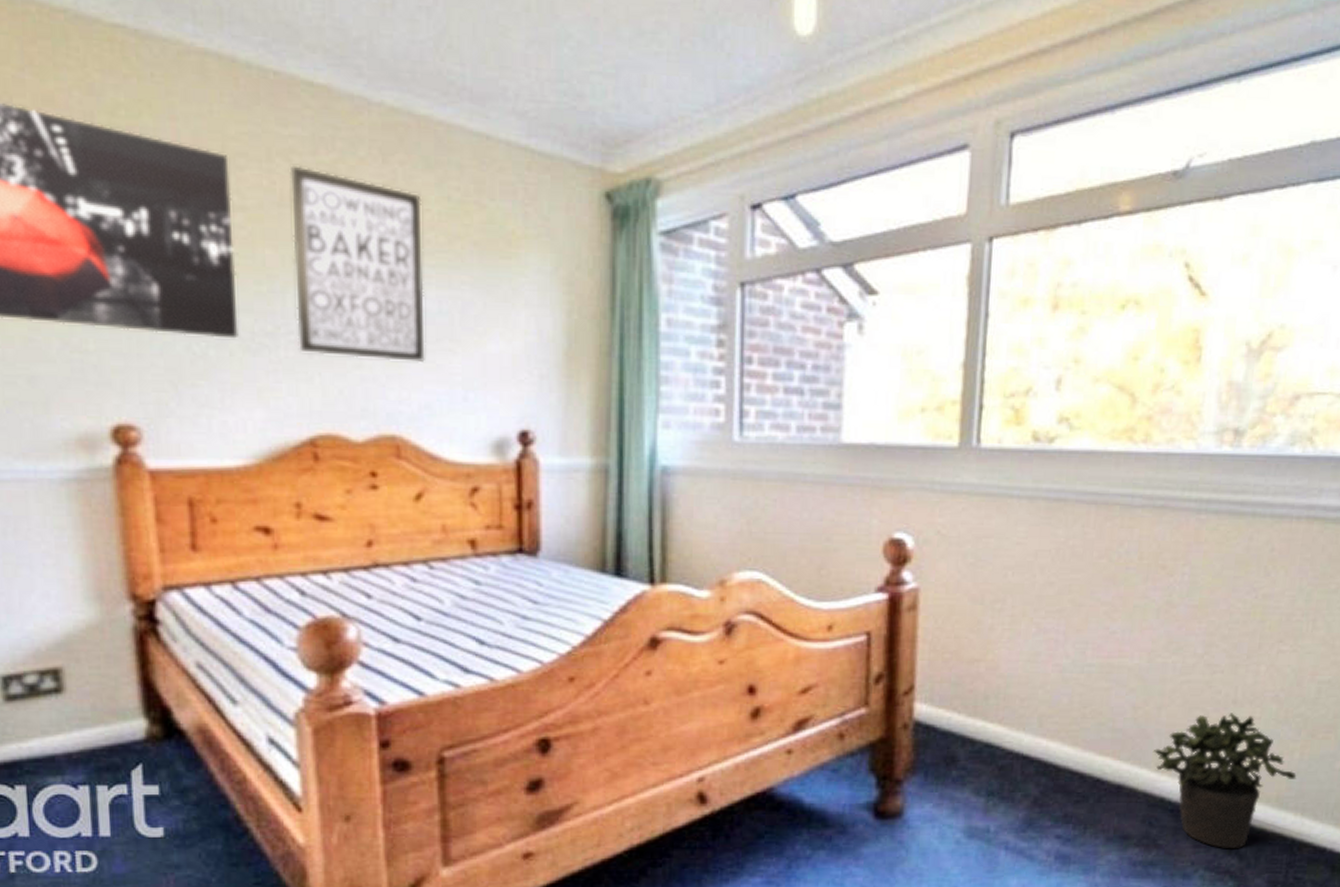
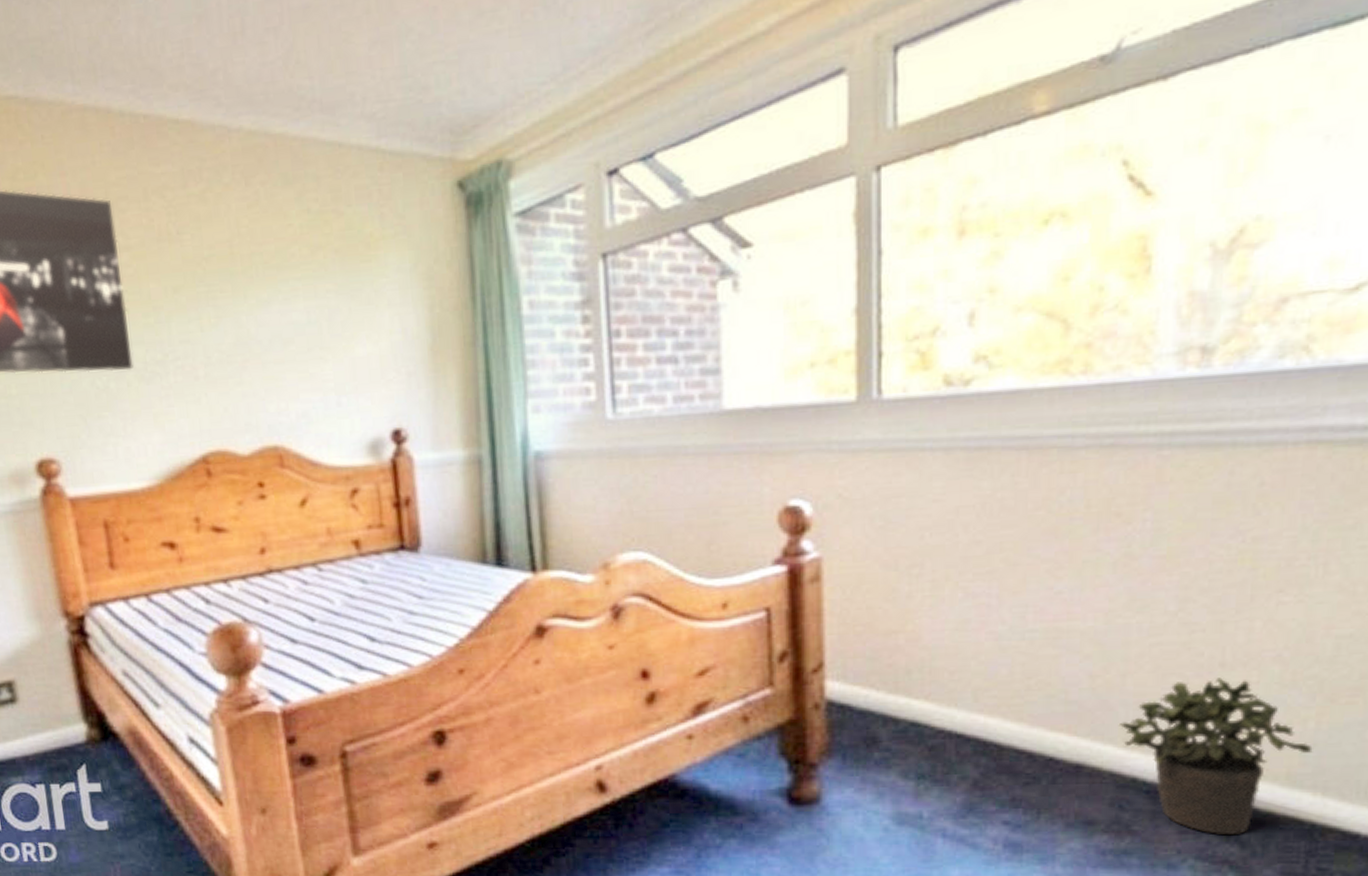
wall art: present [291,165,425,362] -> none [165,200,299,376]

